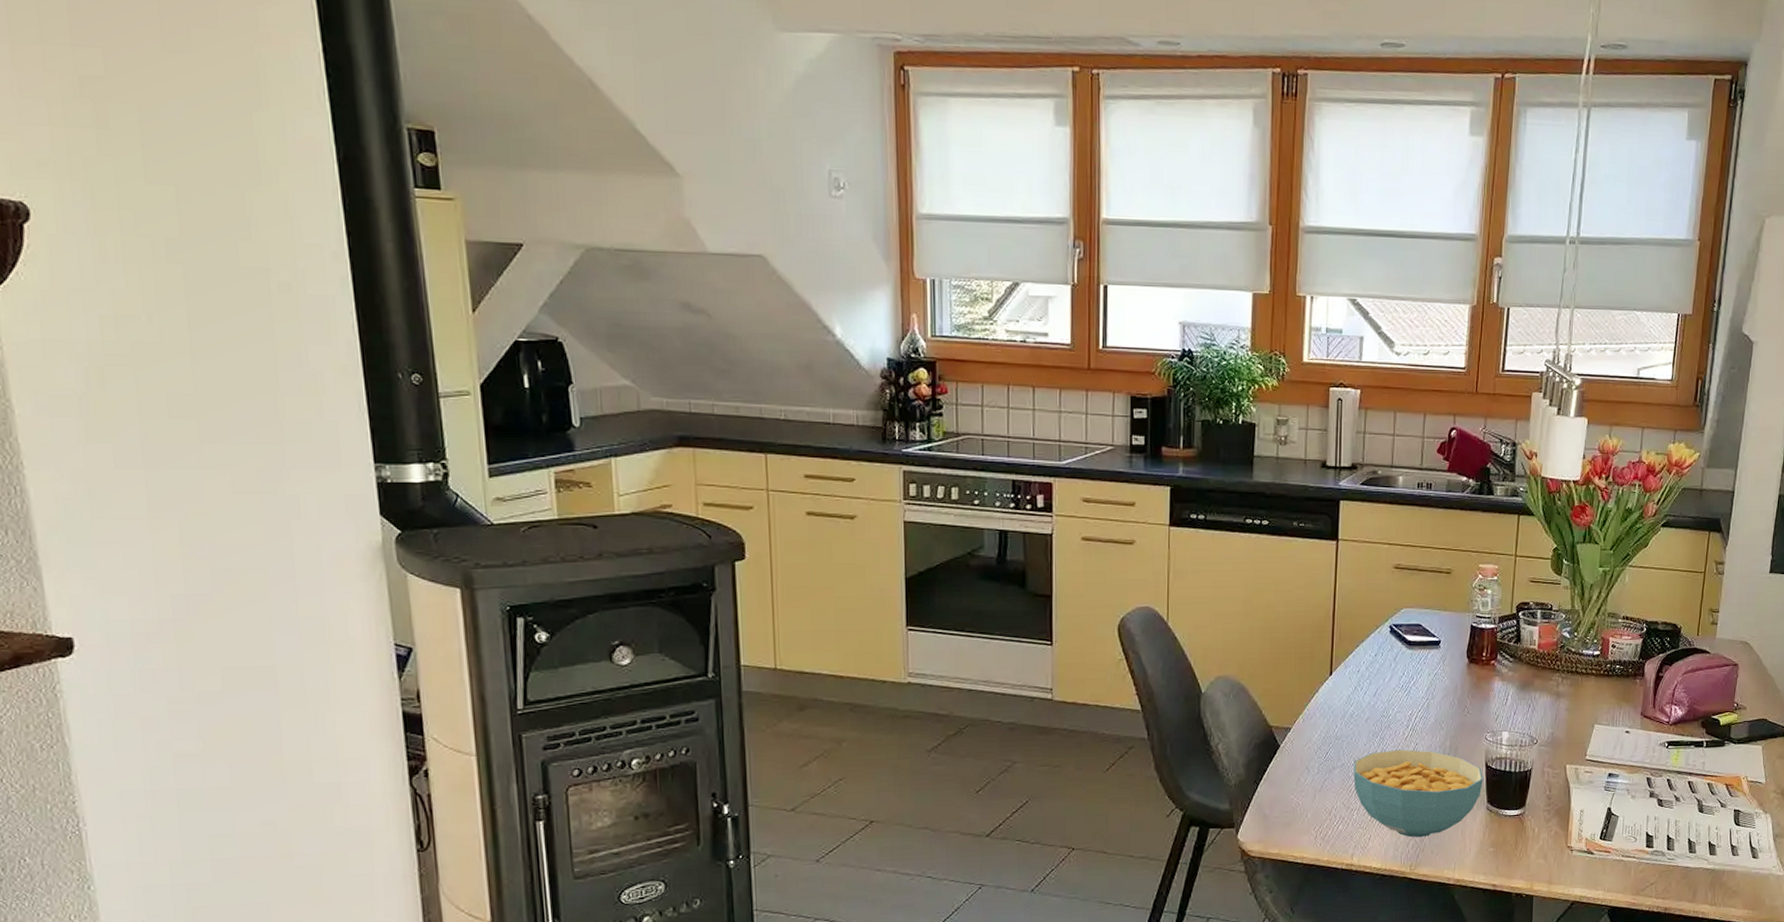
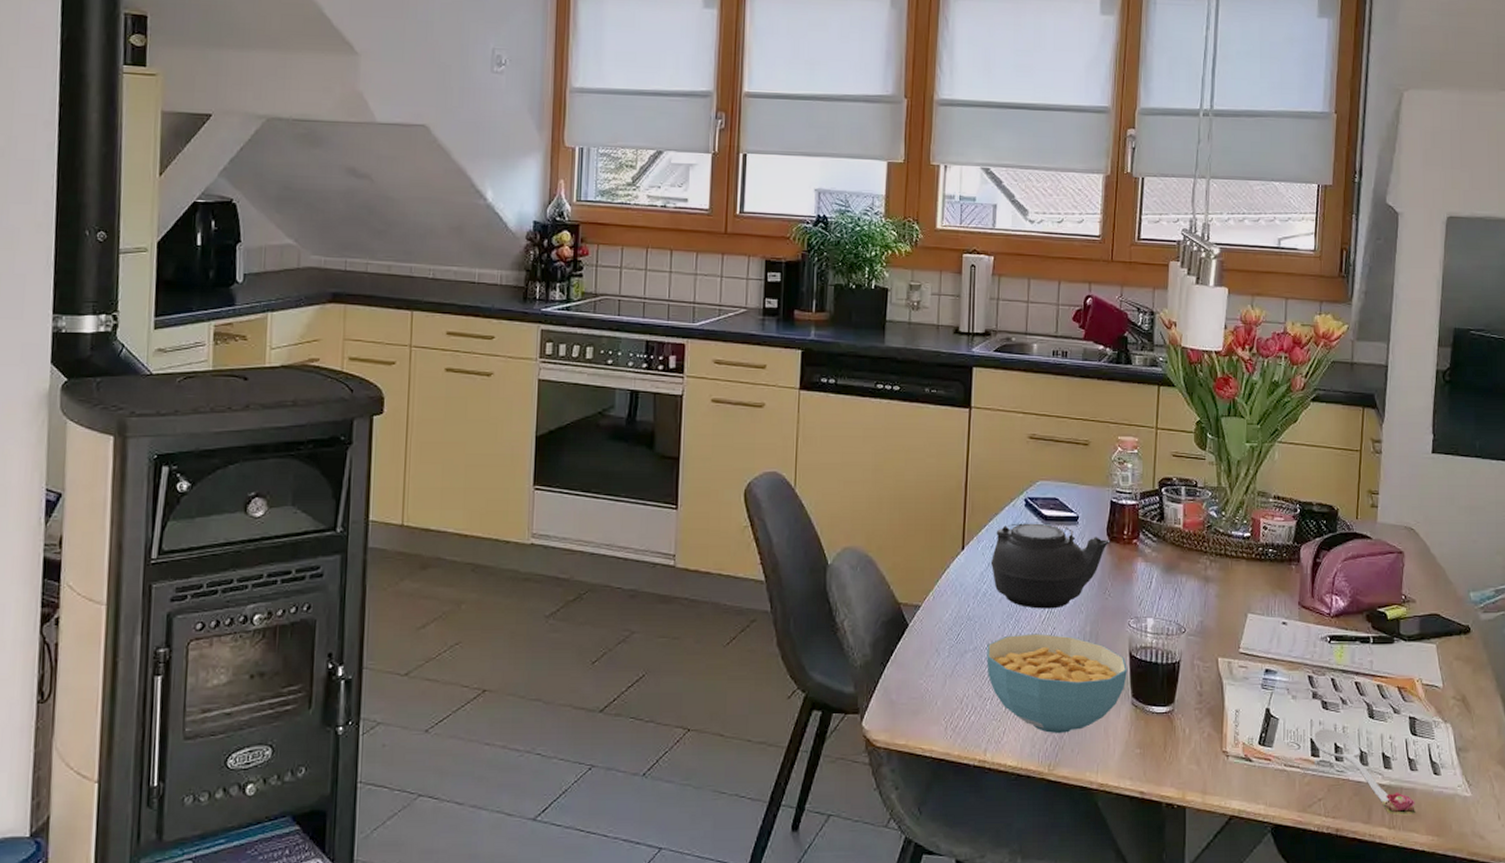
teapot: none [1357,648,1470,727] -> present [990,523,1111,609]
spoon: none [1648,823,1735,894] -> present [1313,729,1415,816]

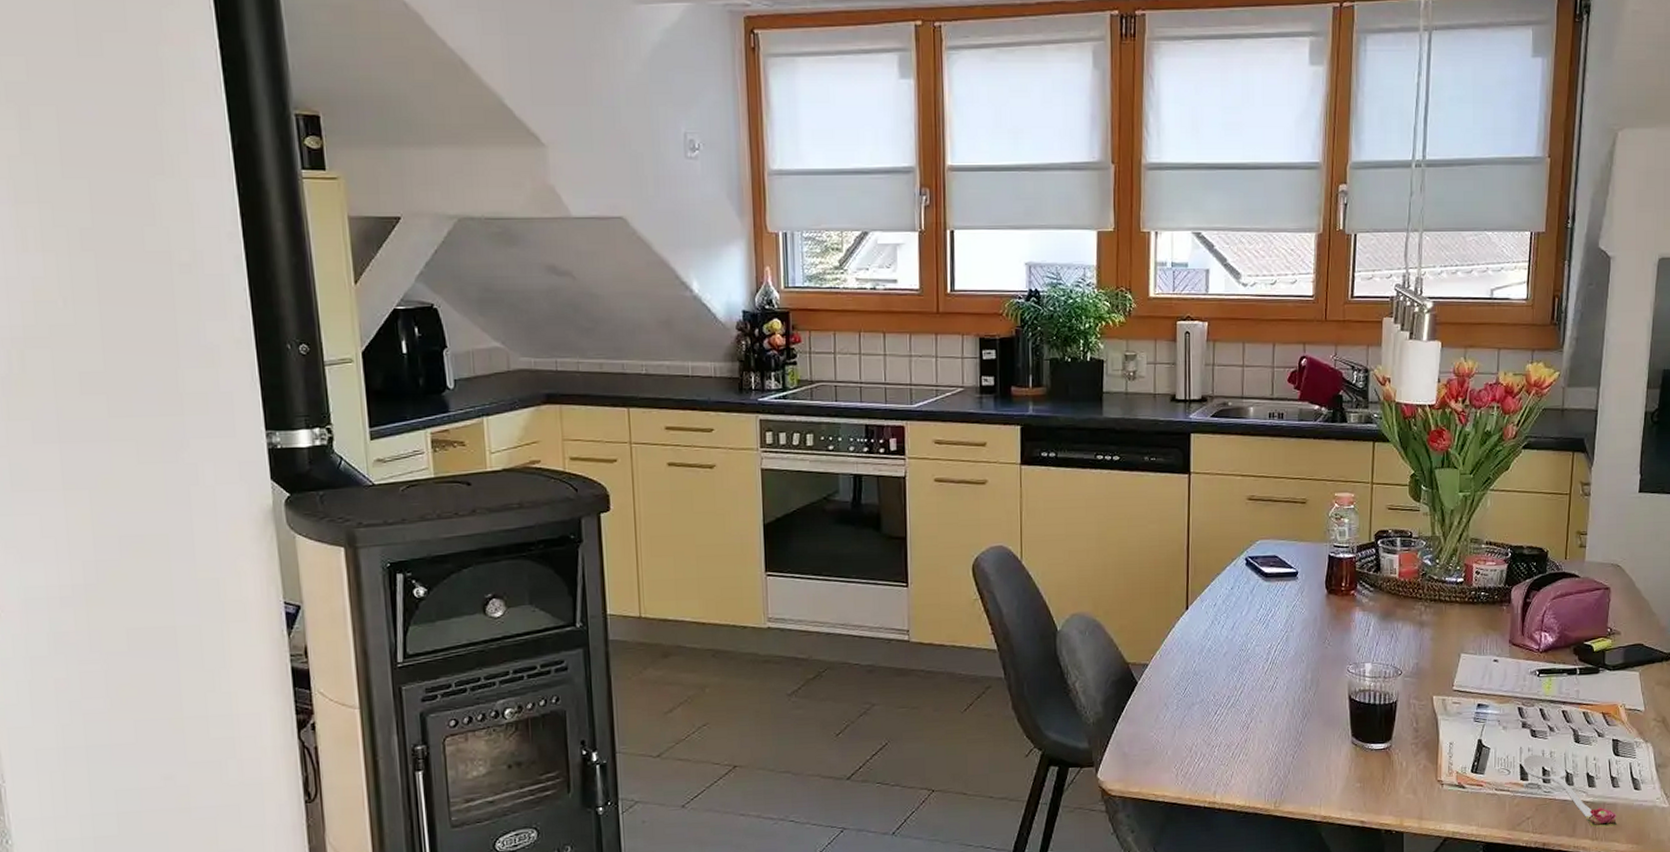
cereal bowl: present [986,633,1128,734] -> none [1213,683,1348,774]
teapot: present [990,523,1111,609] -> none [1214,580,1329,661]

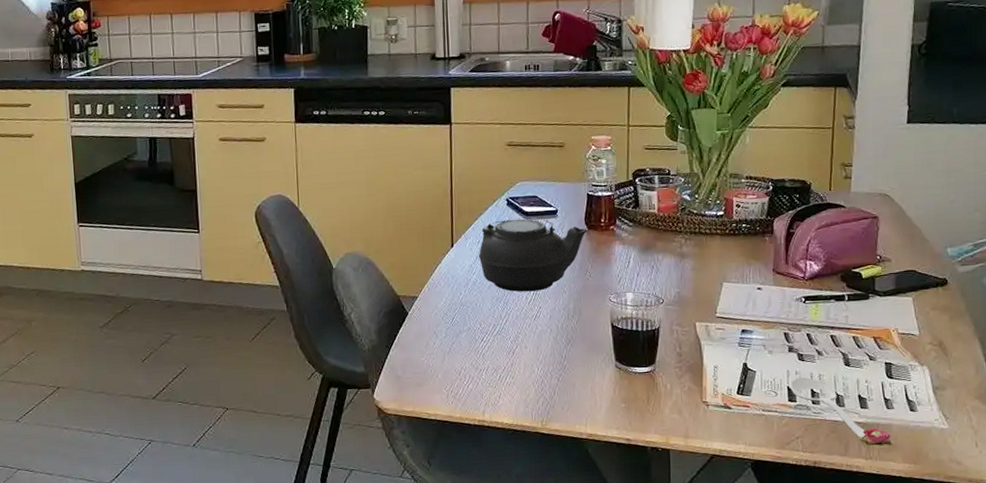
teapot: none [1214,580,1329,661] -> present [478,218,589,292]

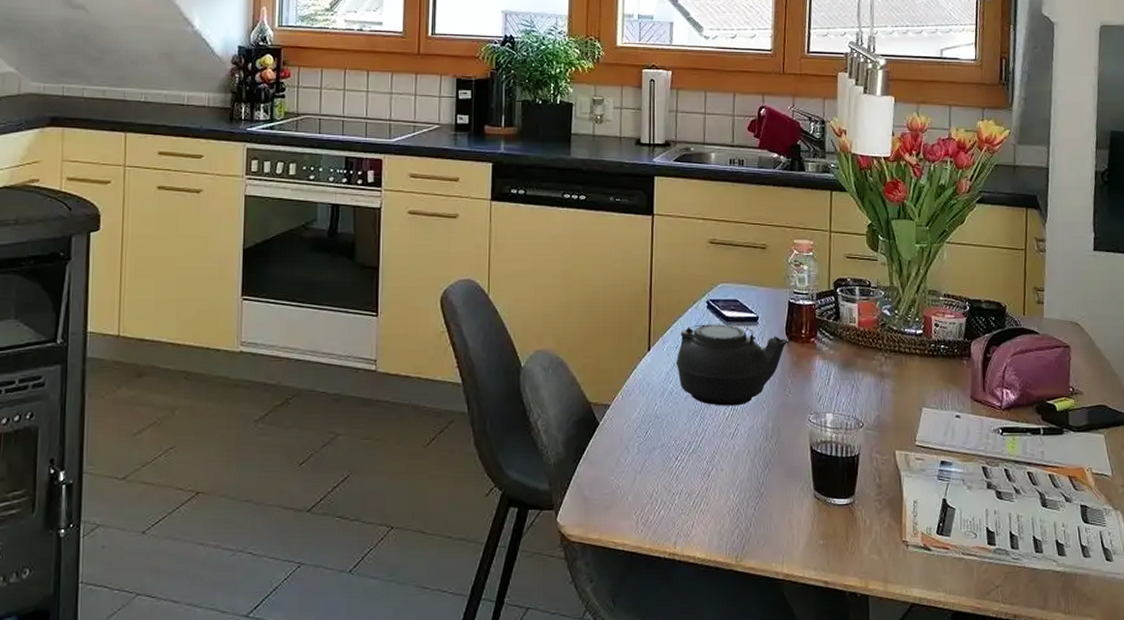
spoon: present [790,377,892,448] -> none [989,518,1090,601]

